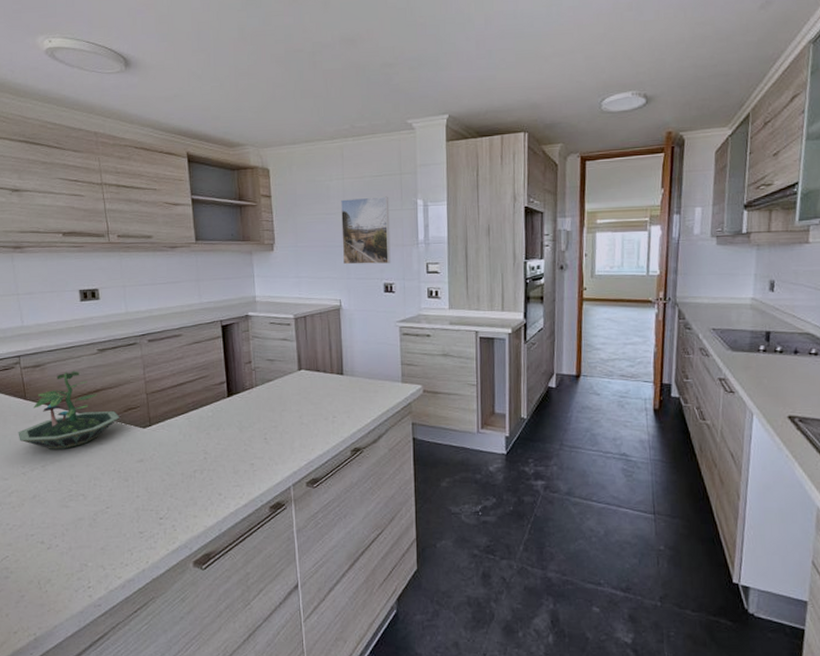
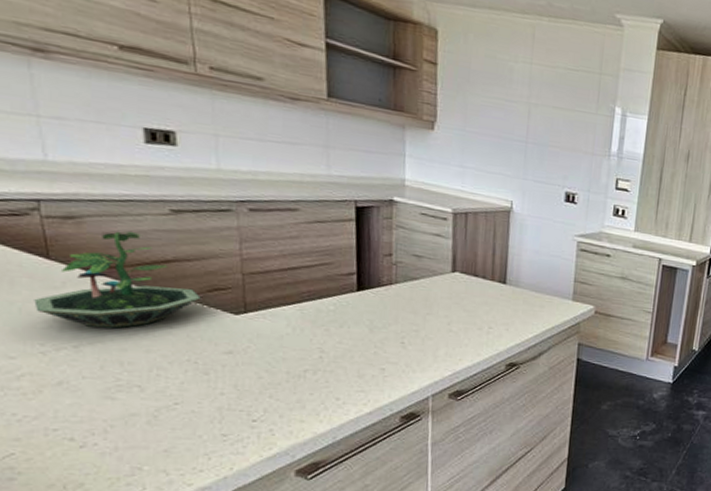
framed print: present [341,196,391,265] -> none [520,87,584,172]

